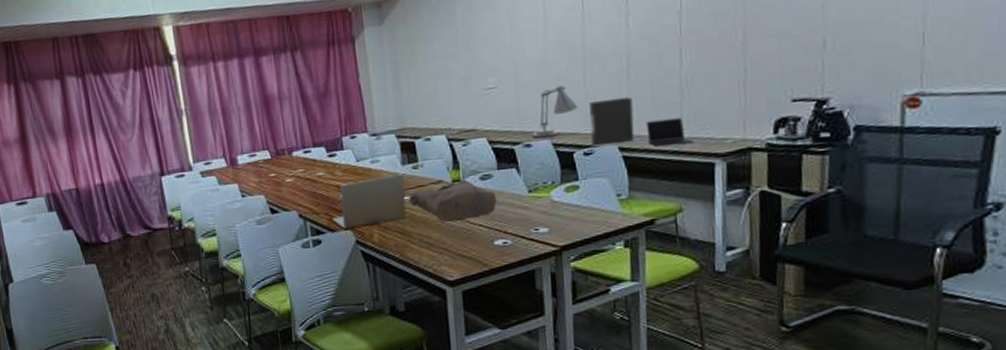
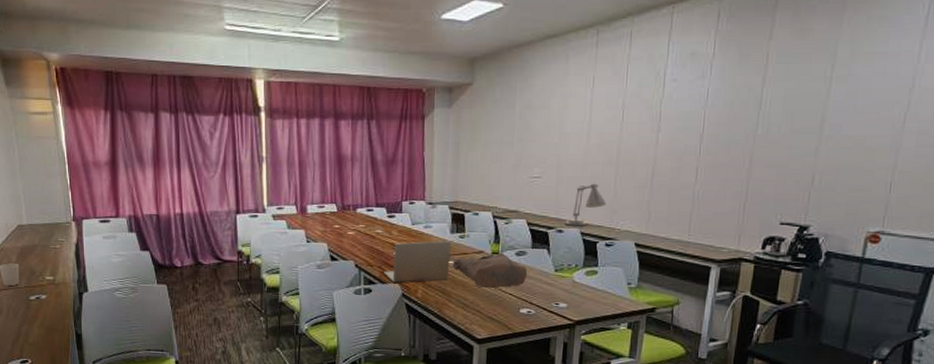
binder: present [589,96,635,146] -> none [613,201,652,240]
laptop computer: present [646,118,693,147] -> none [660,224,696,248]

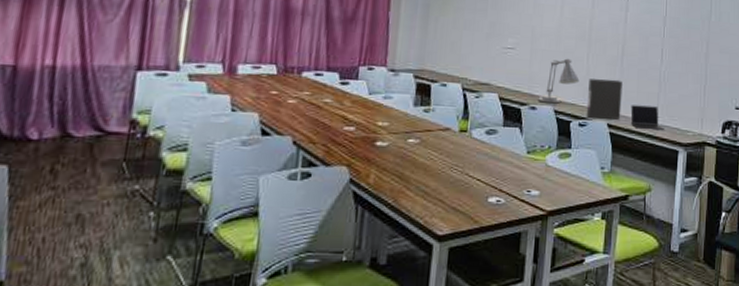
laptop: present [384,241,451,283] -> none [329,114,413,165]
tote bag: present [452,253,527,288] -> none [413,131,497,172]
binder: none [613,201,652,240] -> present [586,79,623,120]
laptop computer: none [660,224,696,248] -> present [630,105,664,131]

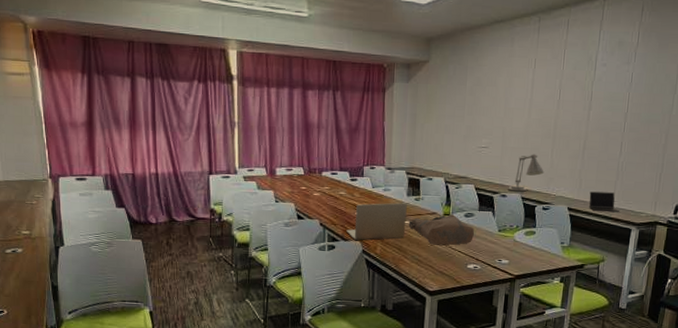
laptop: none [329,114,413,165] -> present [346,202,407,240]
tote bag: none [413,131,497,172] -> present [408,214,474,246]
binder: present [586,79,623,120] -> none [549,170,583,204]

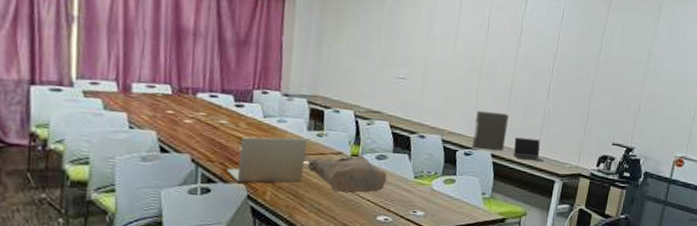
desk lamp: present [508,154,544,192] -> none [427,90,468,134]
binder: none [549,170,583,204] -> present [472,111,509,151]

